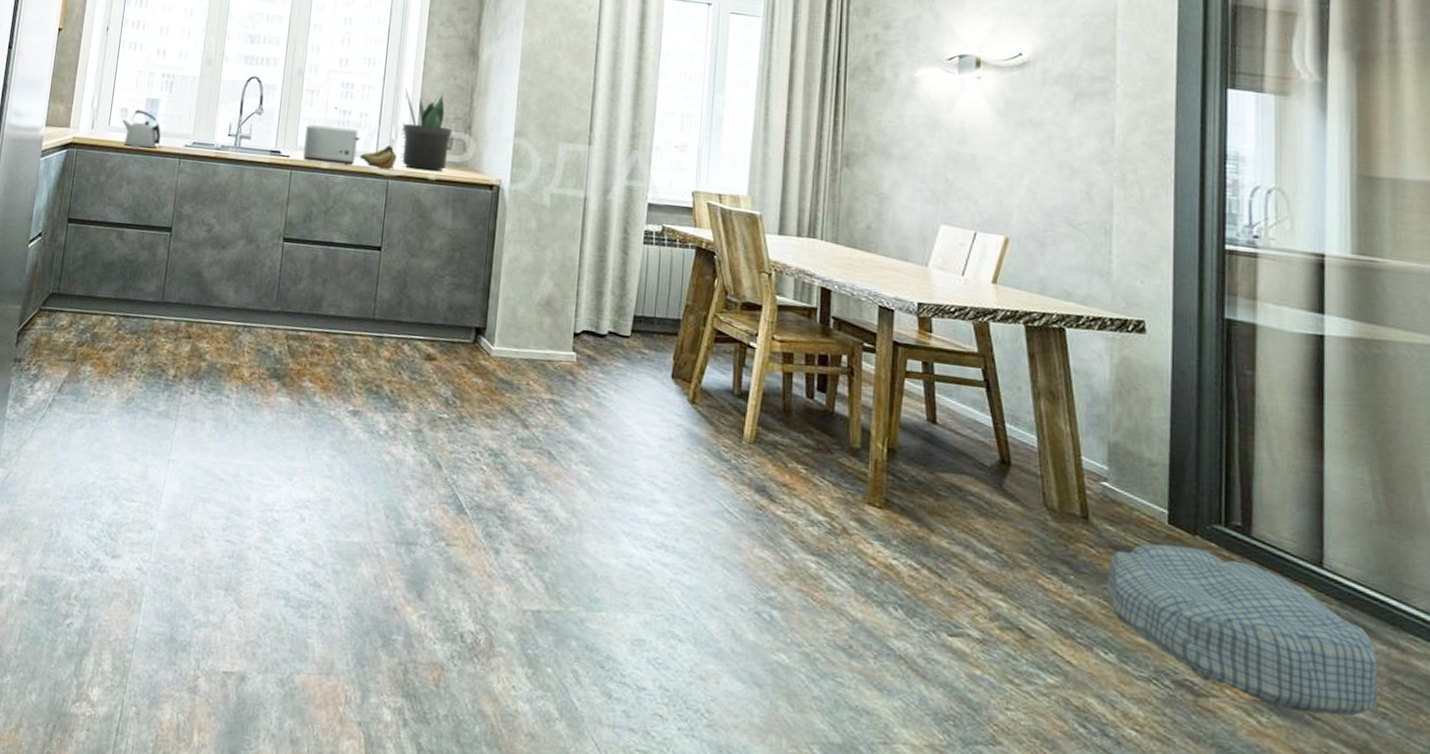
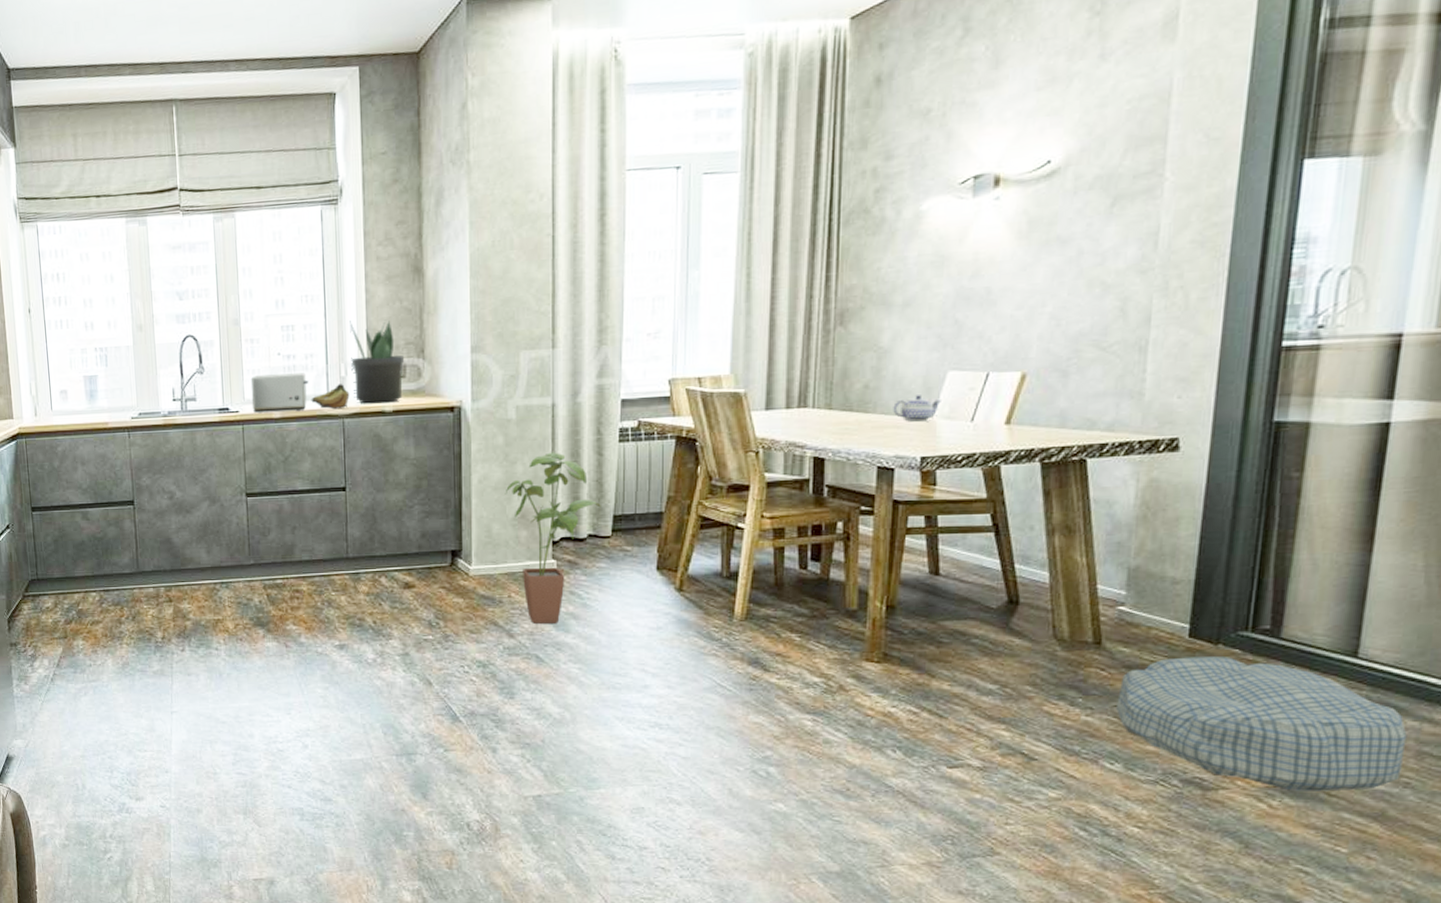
kettle: present [121,109,161,148] -> none [63,389,107,429]
house plant: none [533,243,623,420] -> present [505,452,601,624]
teapot: none [892,242,935,269] -> present [893,395,941,422]

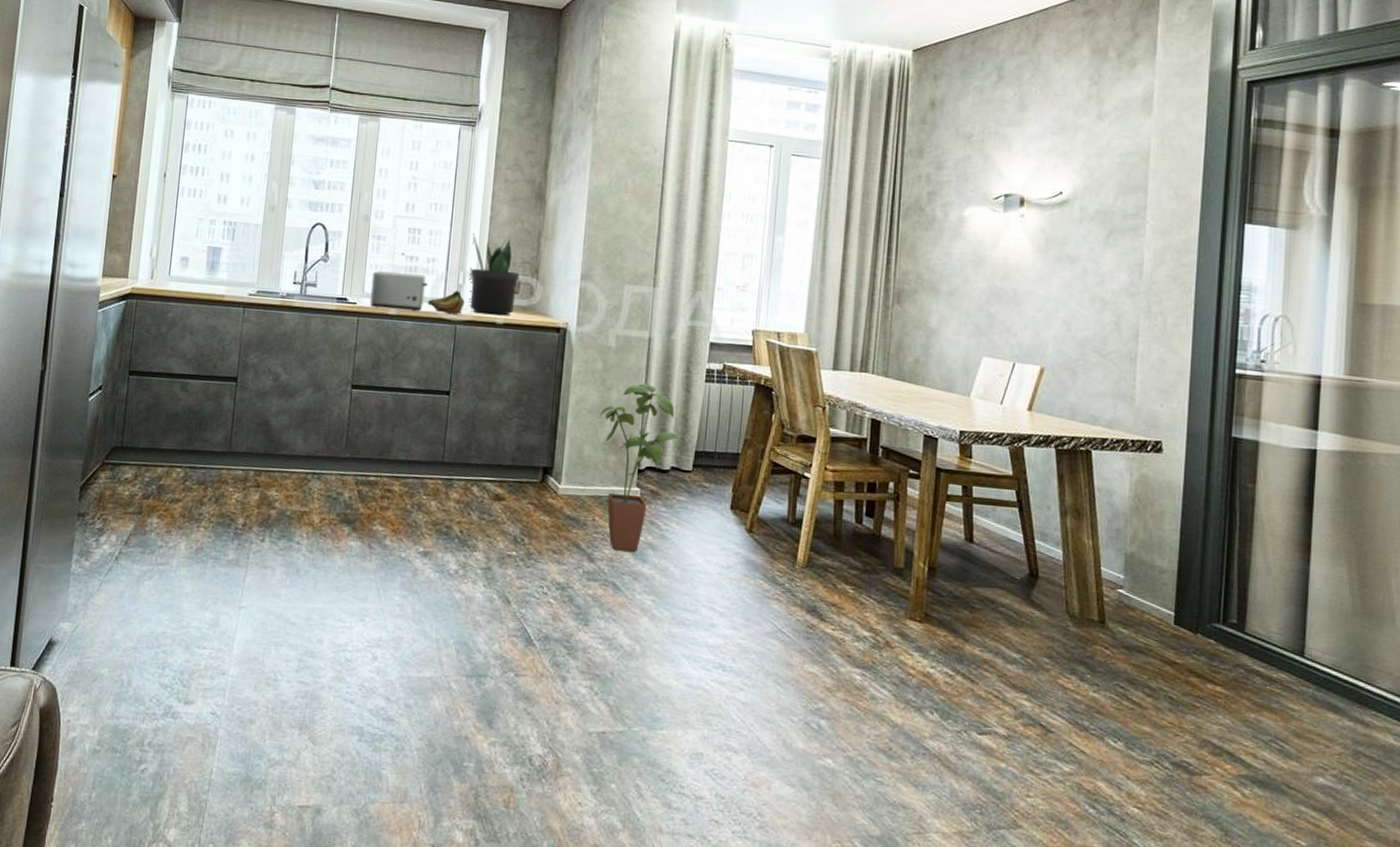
teapot: present [893,395,941,422] -> none [938,374,977,399]
dog bed: present [1116,657,1408,791] -> none [1118,642,1346,784]

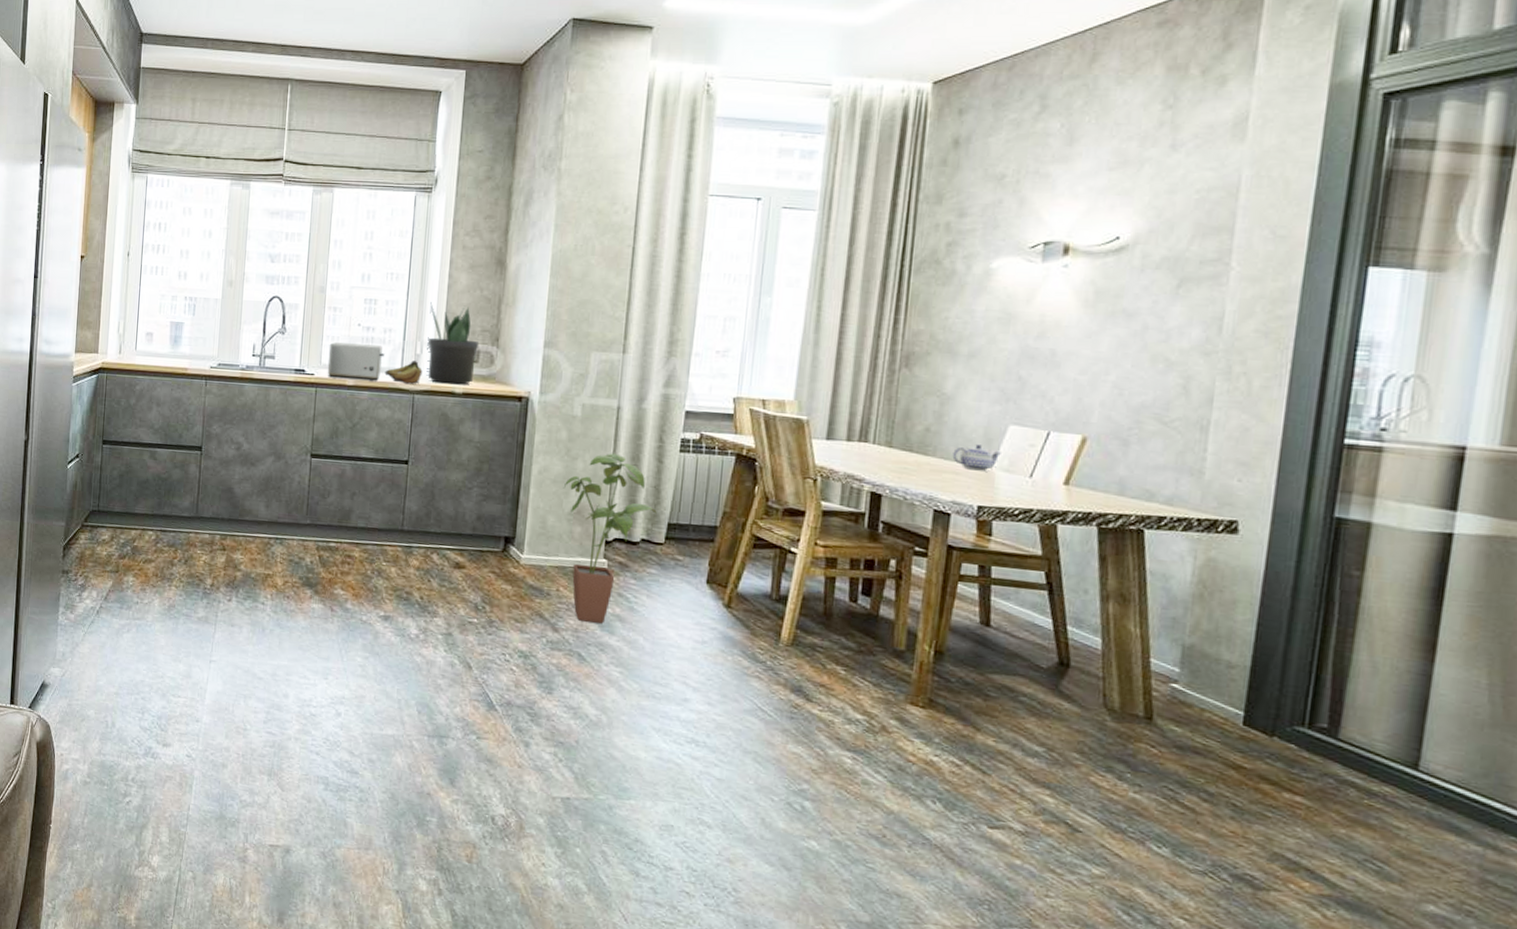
teapot: none [938,374,977,399] -> present [952,444,1001,471]

